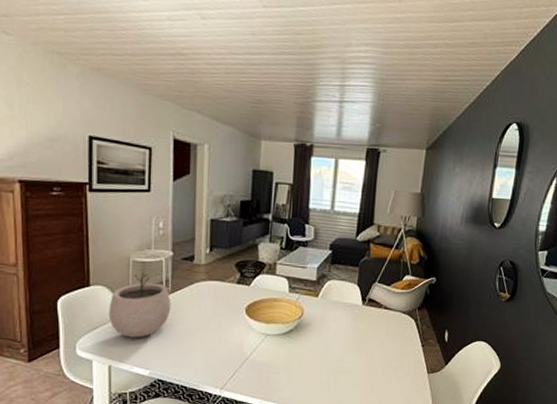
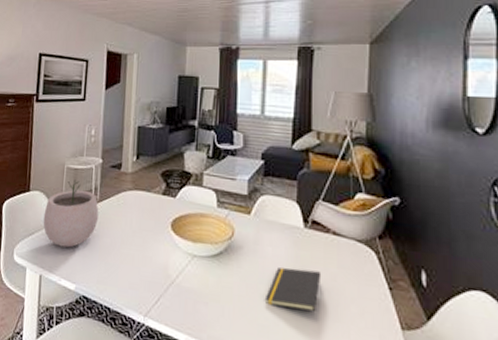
notepad: none [327,337,374,368] -> present [264,267,322,311]

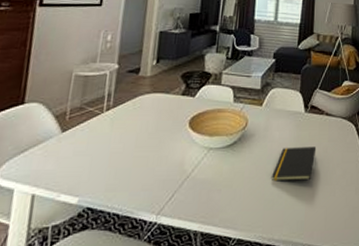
plant pot: present [43,179,99,248] -> none [40,87,112,160]

